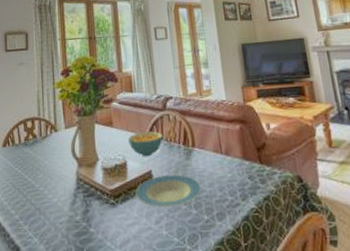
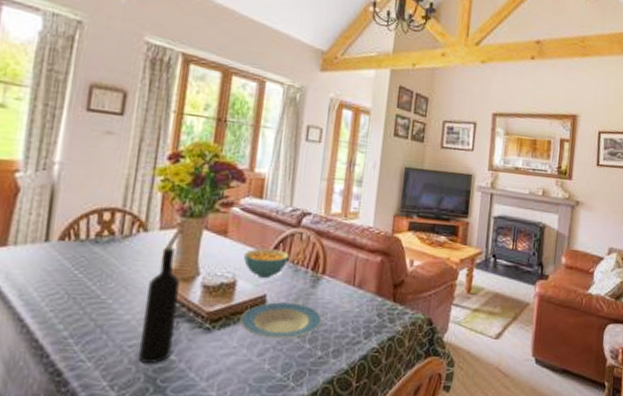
wine bottle: none [65,141,90,236] -> present [139,246,180,363]

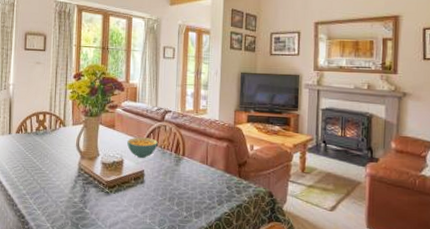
wine bottle: present [139,246,180,363] -> none [67,136,87,214]
plate: present [240,302,323,339] -> none [128,175,185,202]

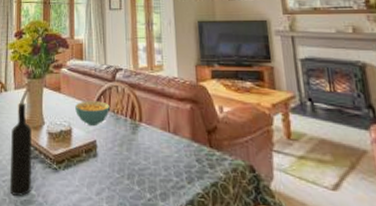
wine bottle: none [67,136,87,214] -> present [10,102,32,196]

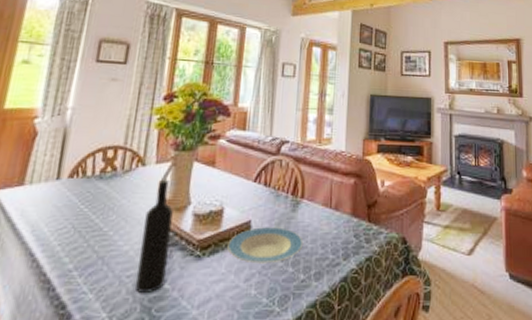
cereal bowl: present [75,101,110,126] -> none [230,176,271,204]
plate: none [78,147,146,180] -> present [227,227,304,264]

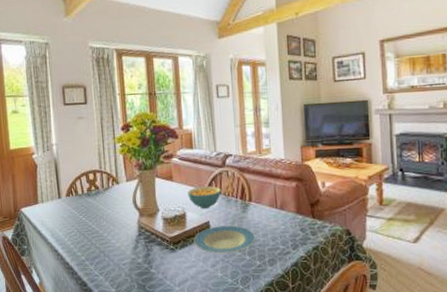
wine bottle: present [135,179,173,293] -> none [127,193,151,275]
cereal bowl: none [230,176,271,204] -> present [188,186,221,208]

